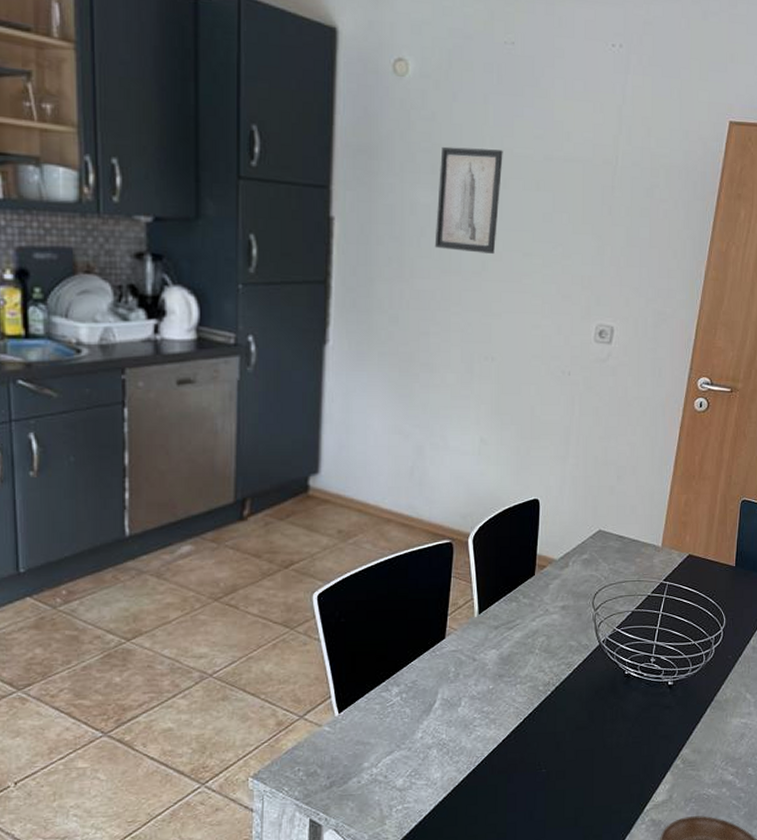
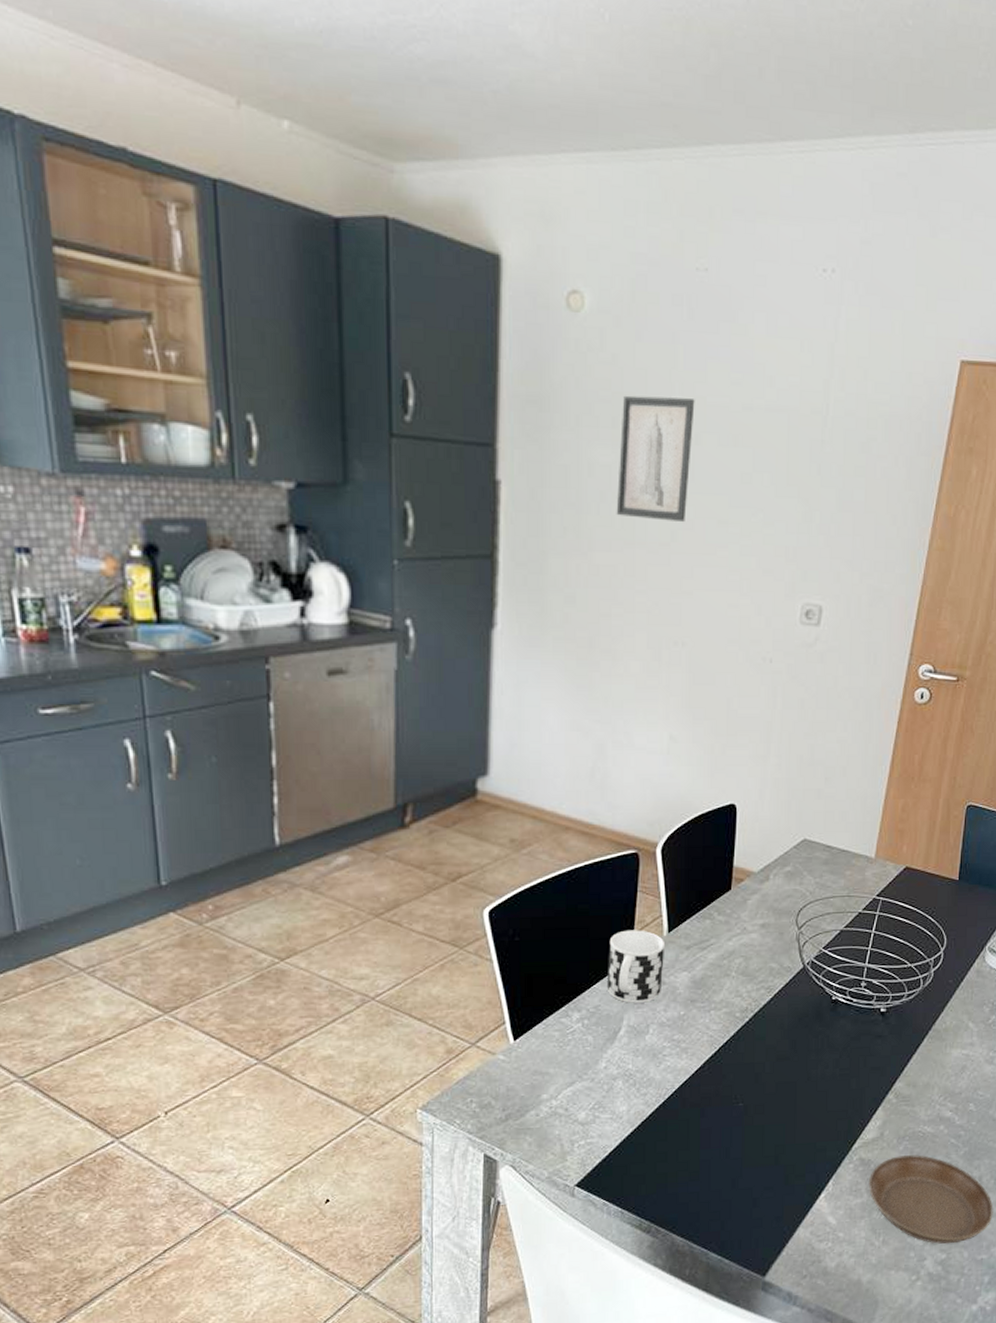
cup: none [423,611,476,678] -> present [606,930,666,1003]

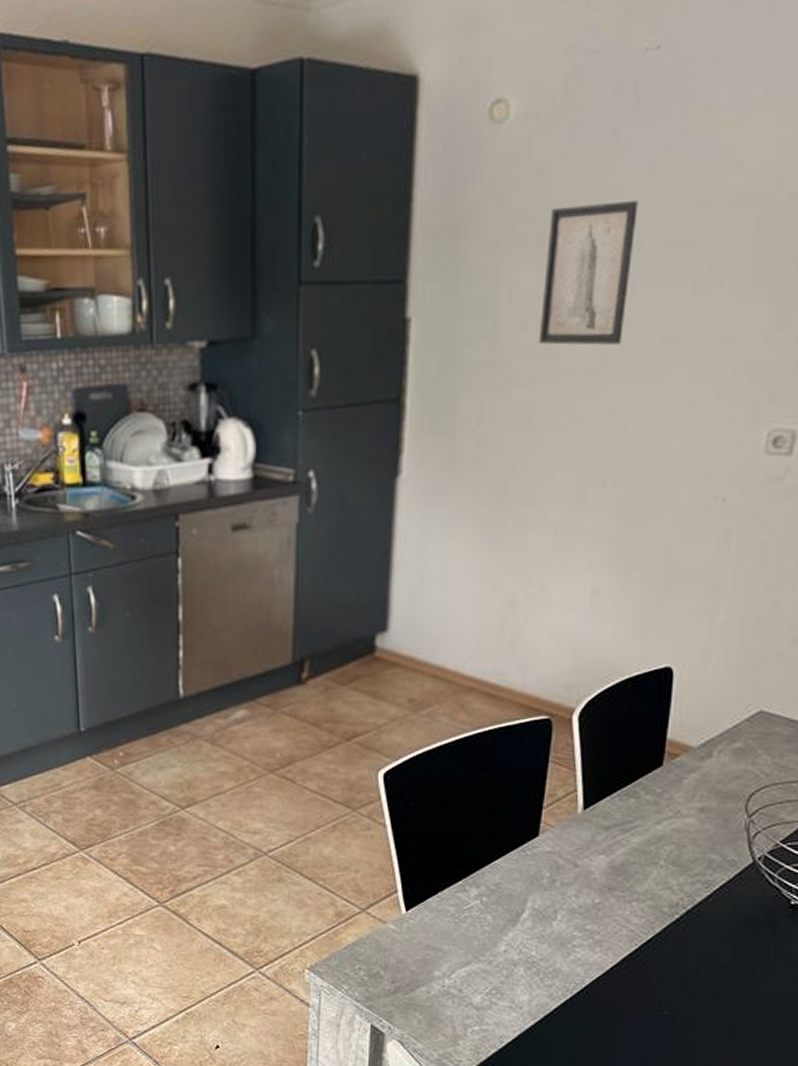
cup: present [606,930,666,1003] -> none [509,803,580,885]

